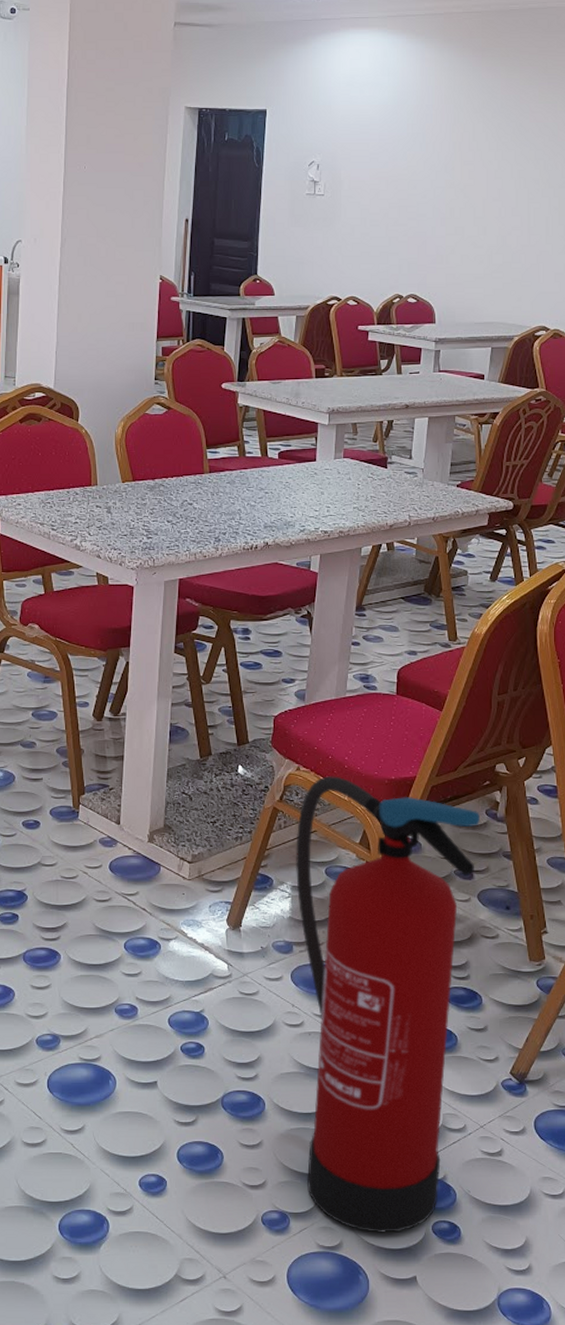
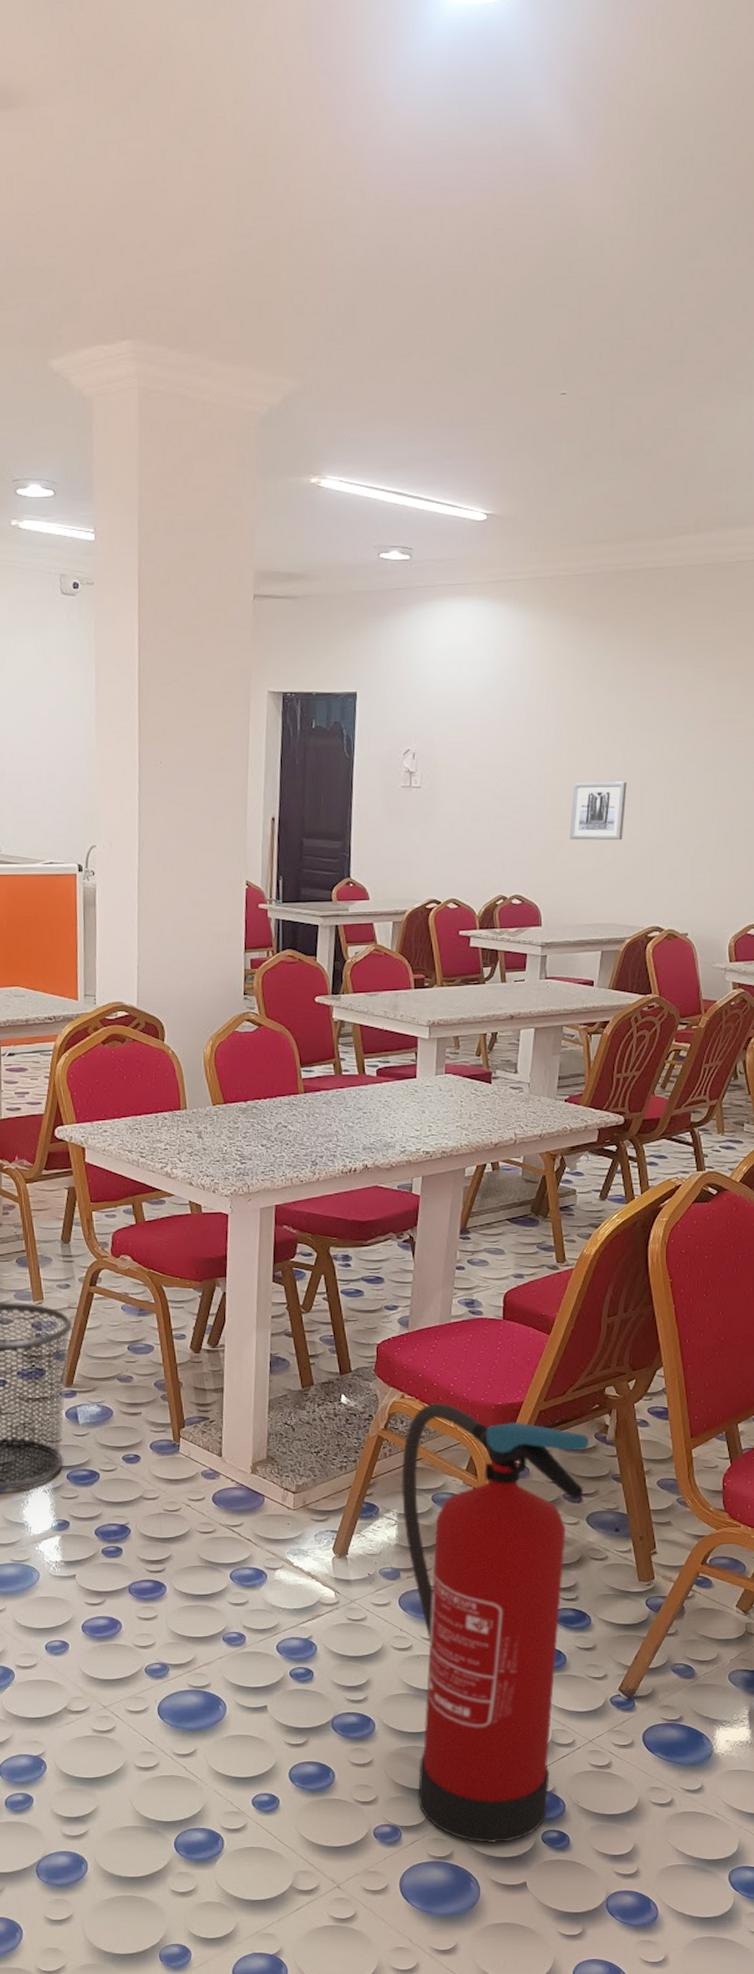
wall art: none [462,194,515,247] -> present [570,781,627,841]

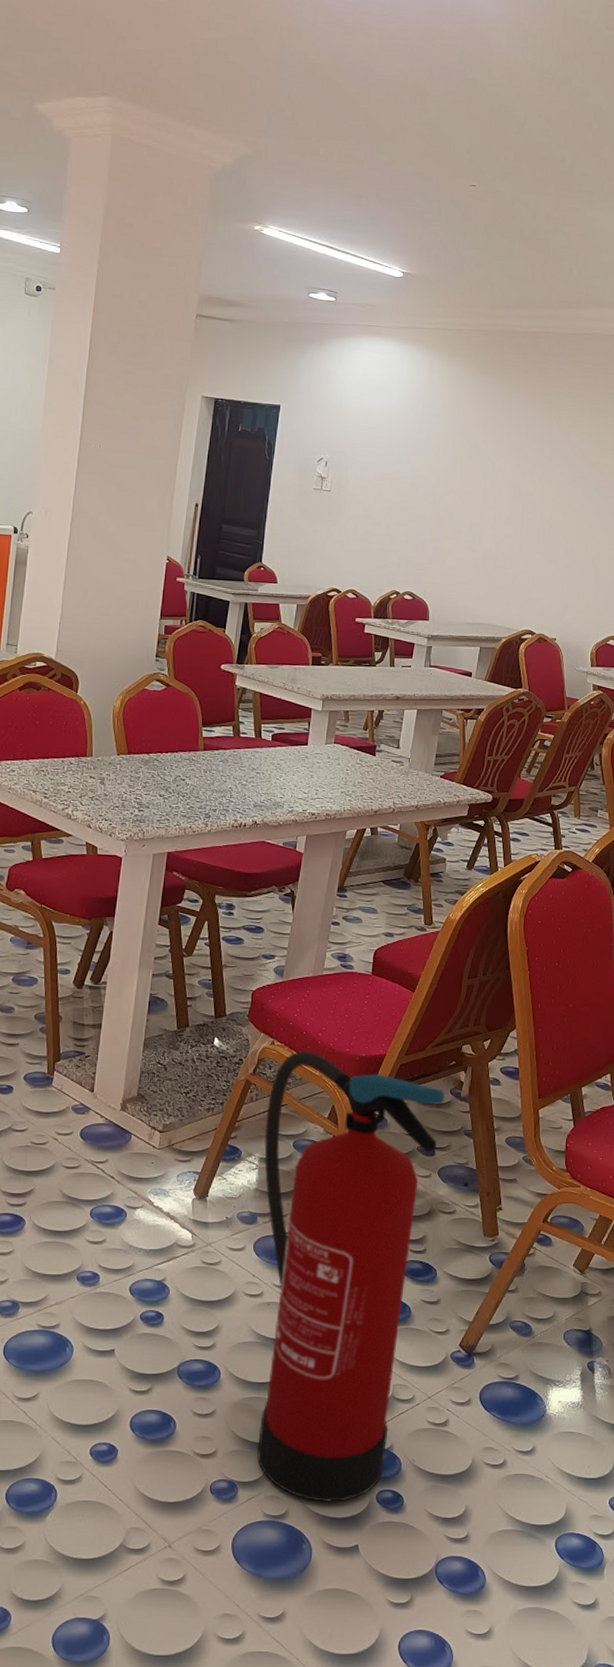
wall art: present [570,781,627,841] -> none [458,501,510,554]

